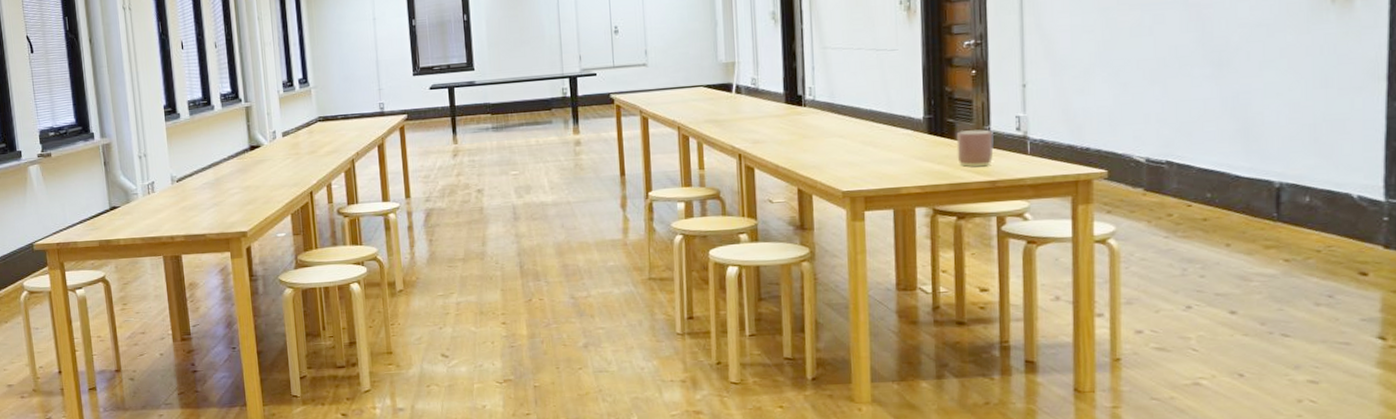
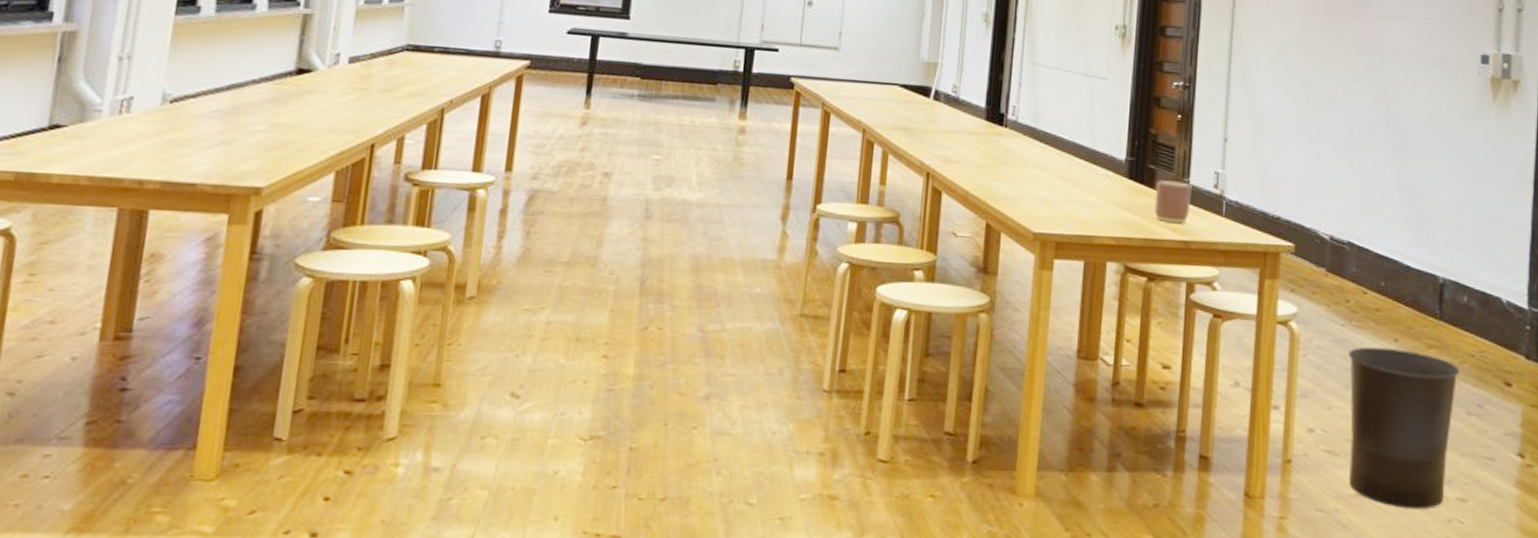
waste bin: none [1175,252,1304,392] -> present [1348,346,1460,508]

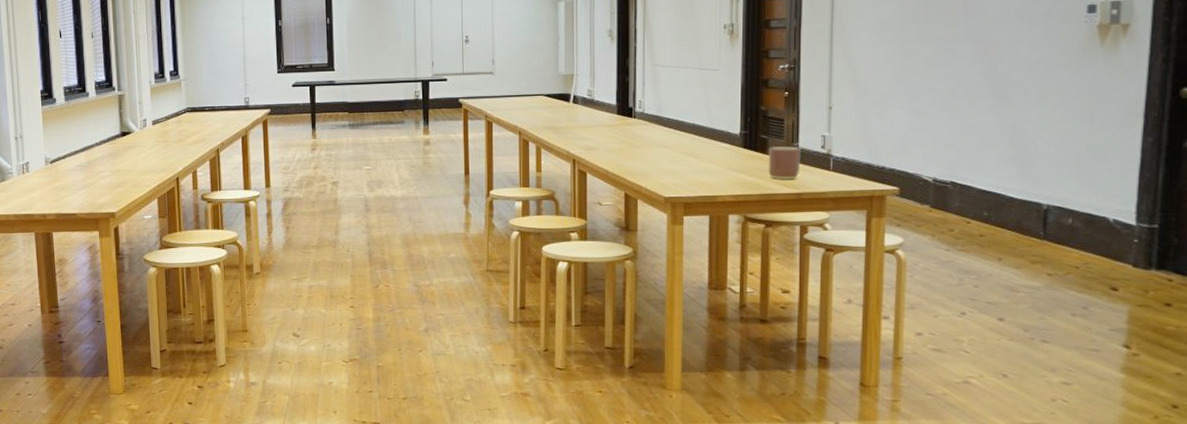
waste bin: present [1348,346,1460,508] -> none [953,265,1064,391]

